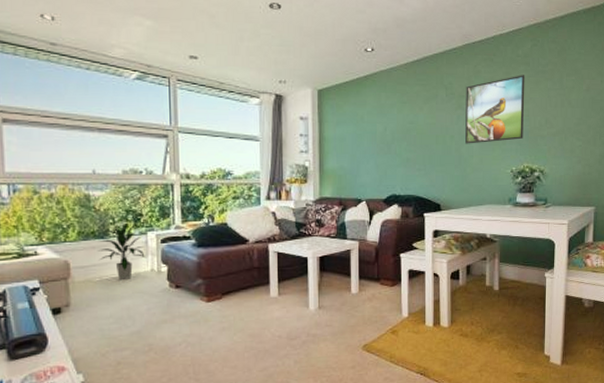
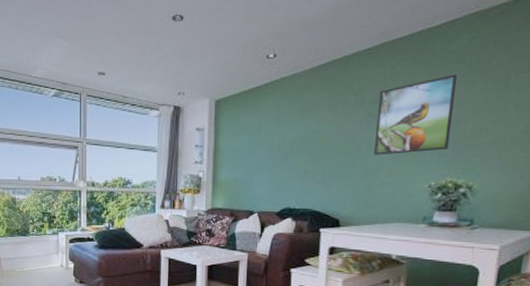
indoor plant: present [98,224,145,279] -> none [21,224,56,272]

